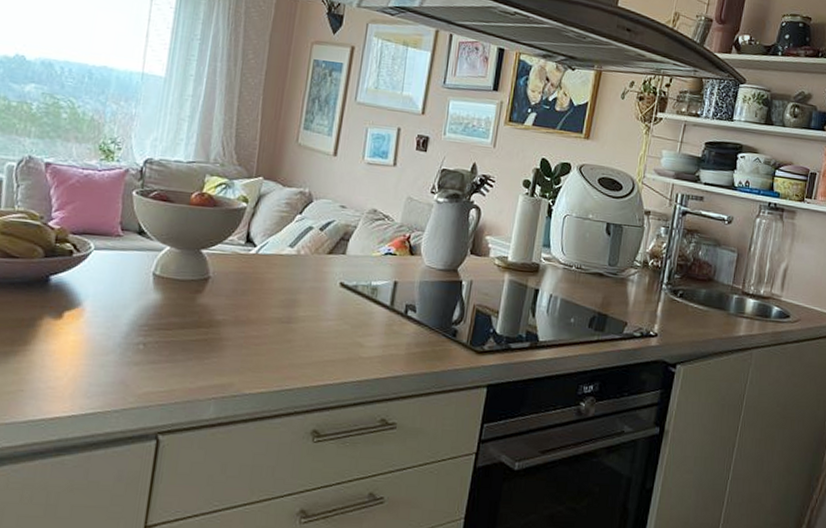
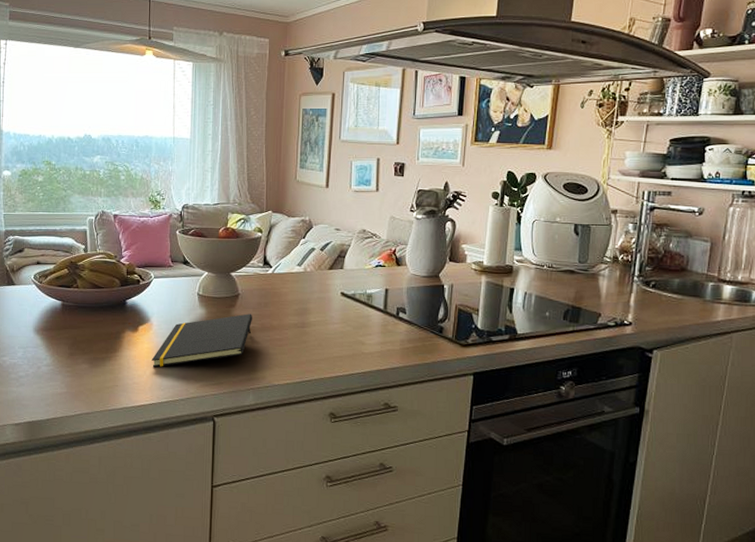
notepad: none [77,302,224,368] -> present [151,313,252,368]

